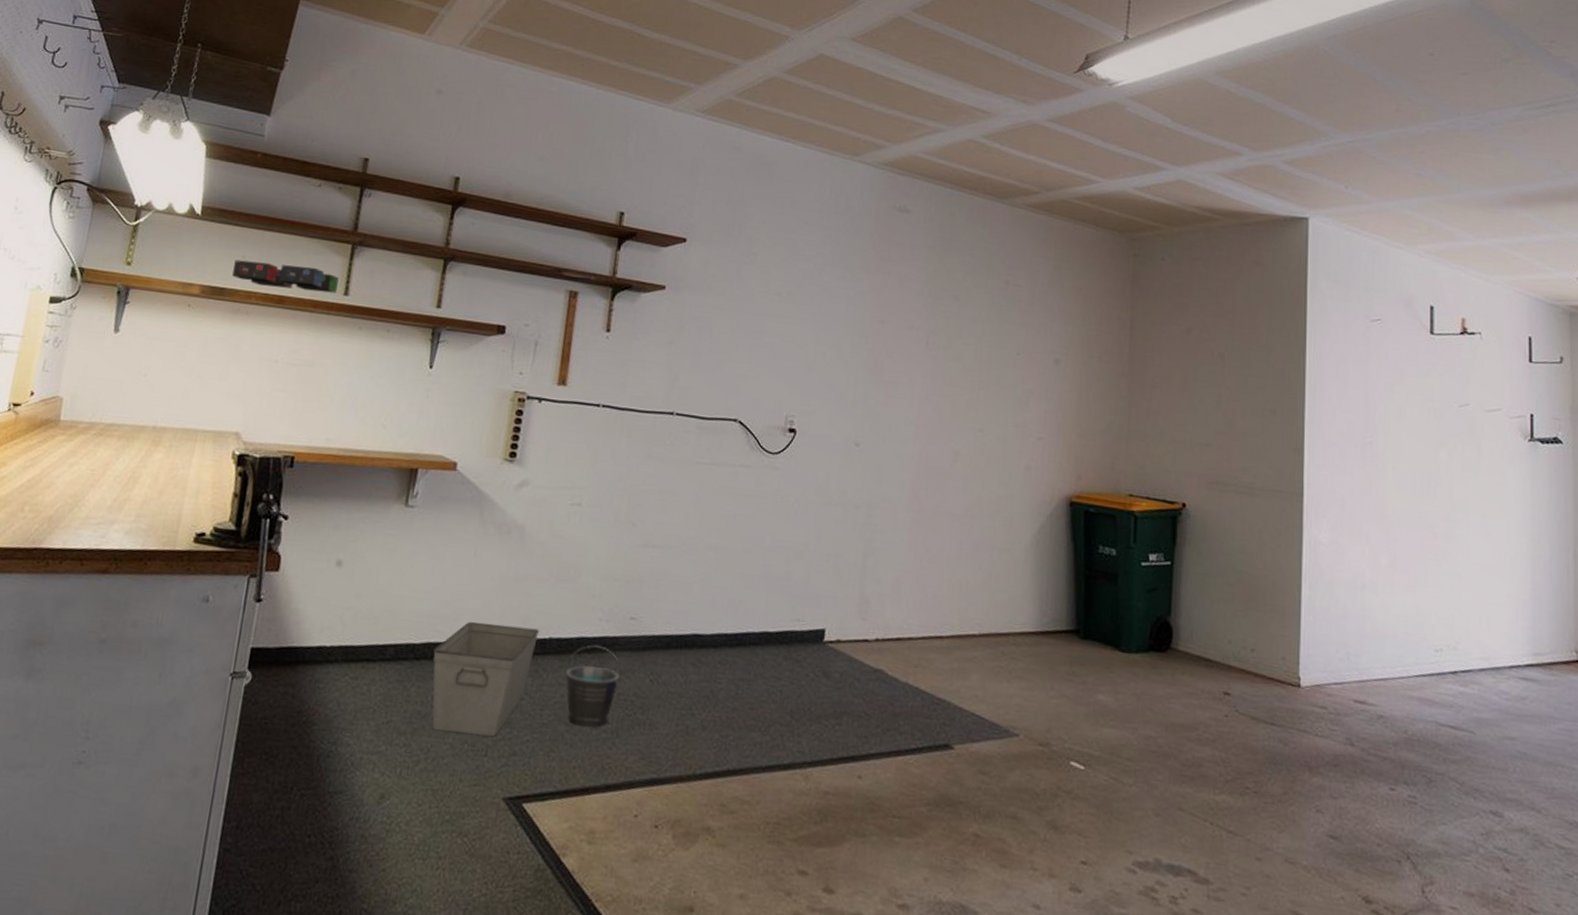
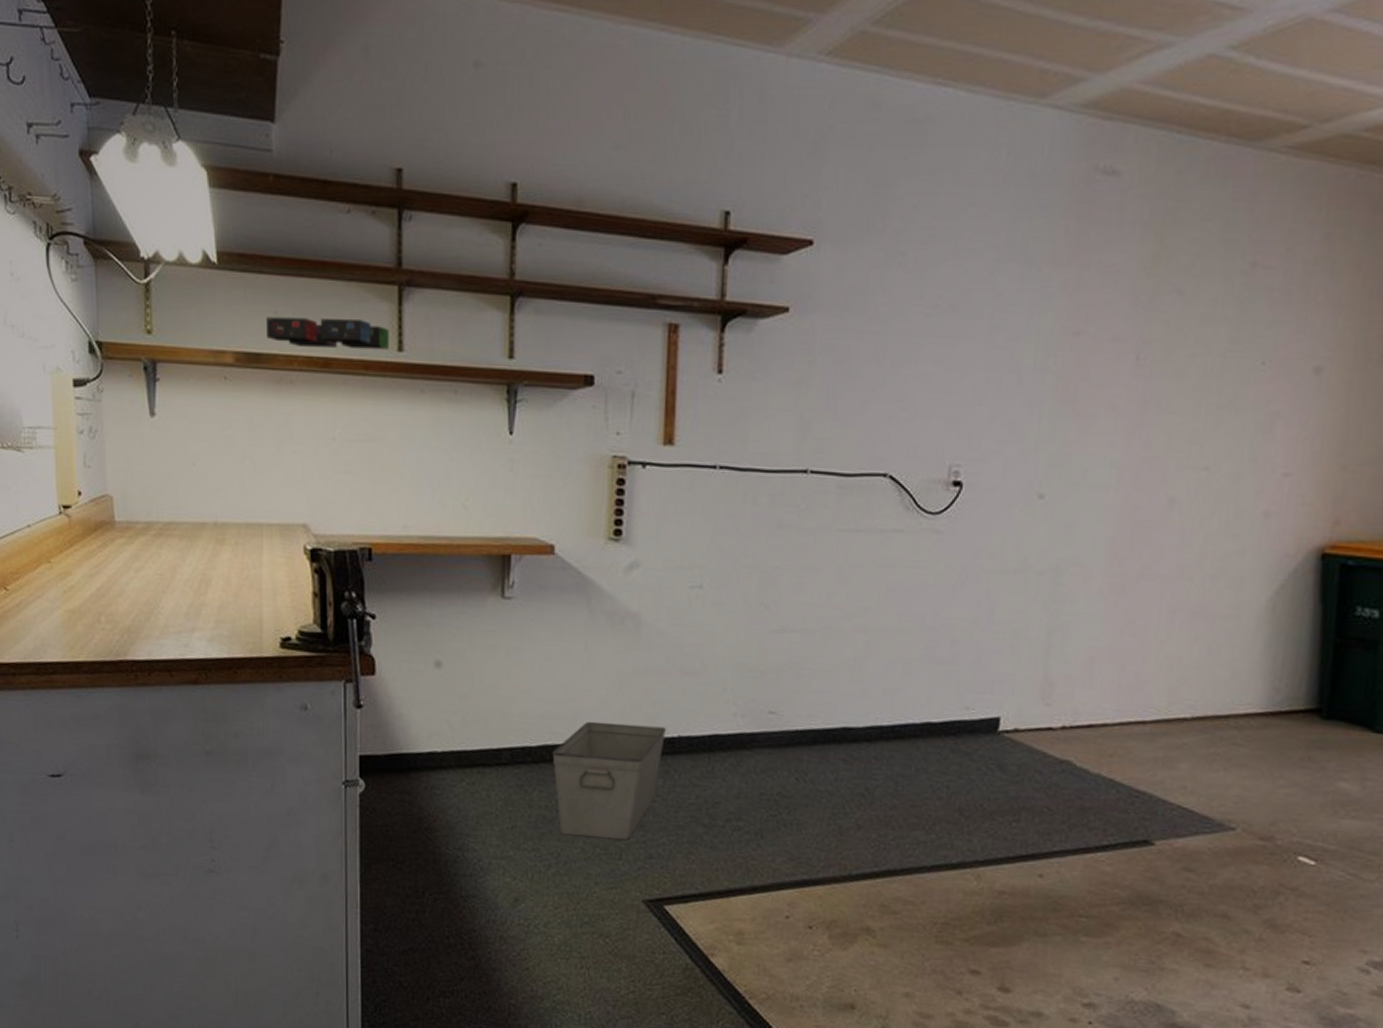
bucket: present [564,644,622,727] -> none [698,742,762,829]

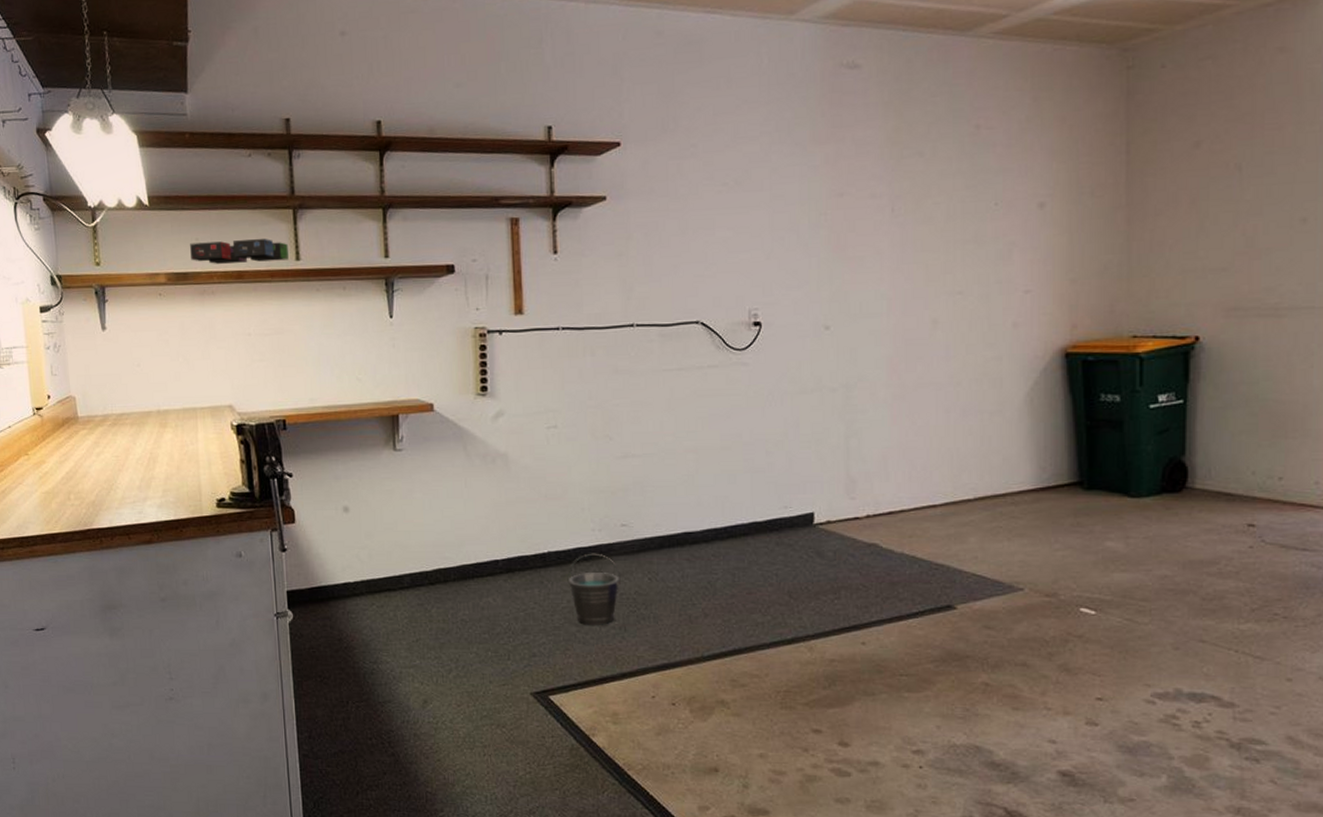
storage bin: present [552,721,667,841] -> none [445,545,538,644]
bucket: none [698,742,762,829] -> present [567,553,621,625]

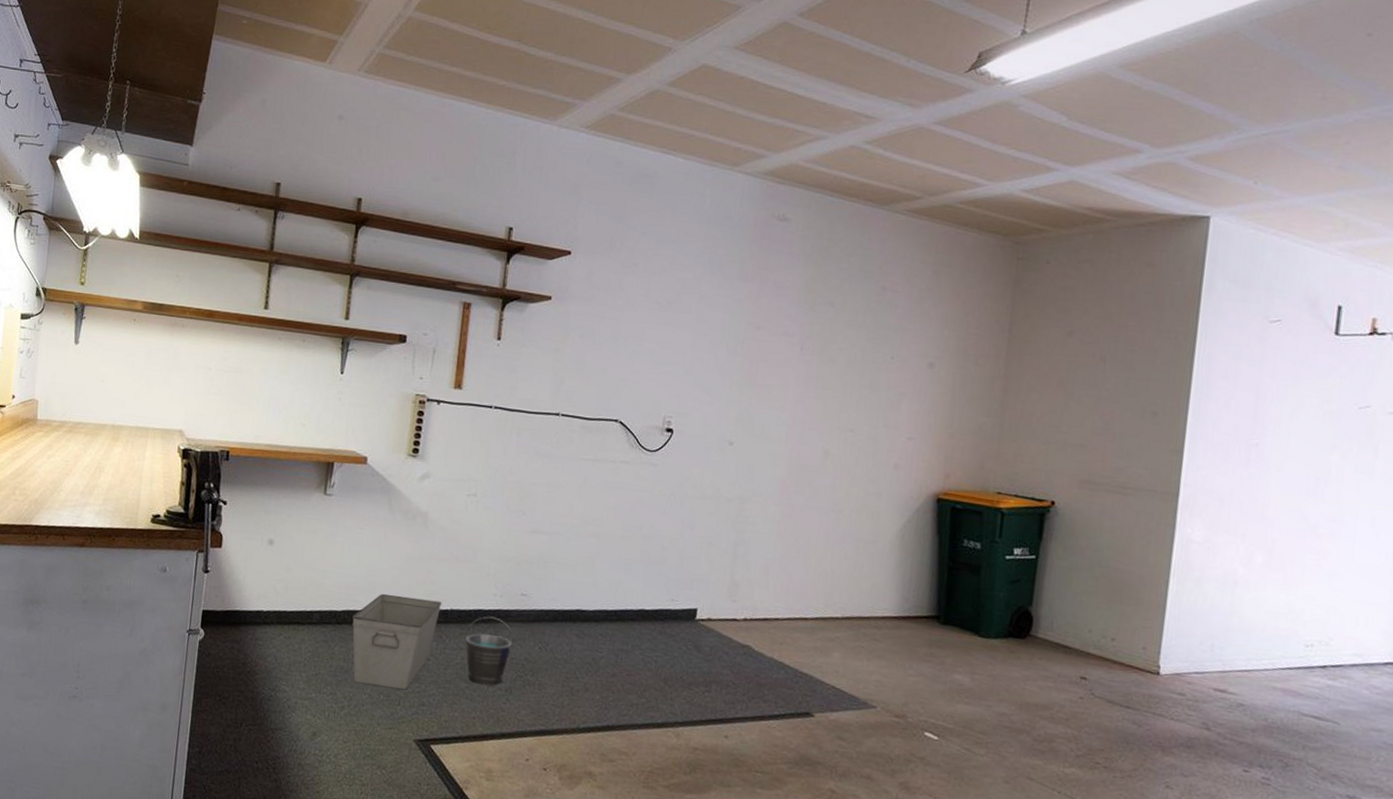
box set: present [190,238,289,264] -> none [169,278,259,308]
storage bin: none [445,545,538,644] -> present [352,593,443,690]

